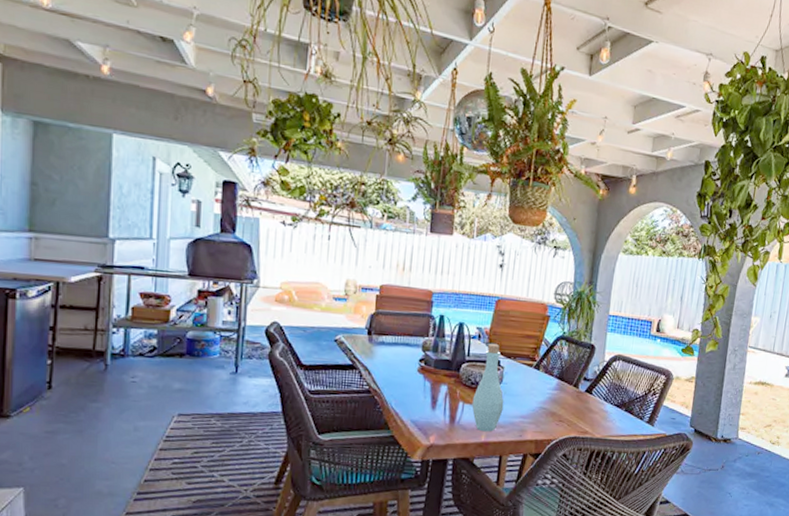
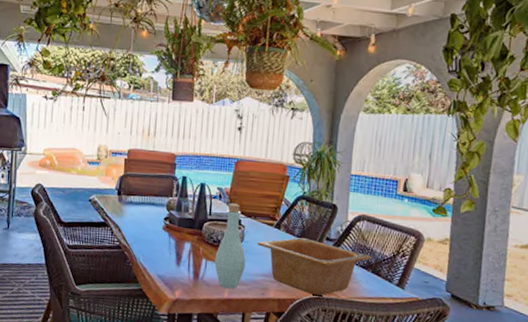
serving bowl: none [516,377,625,436] -> present [257,237,371,296]

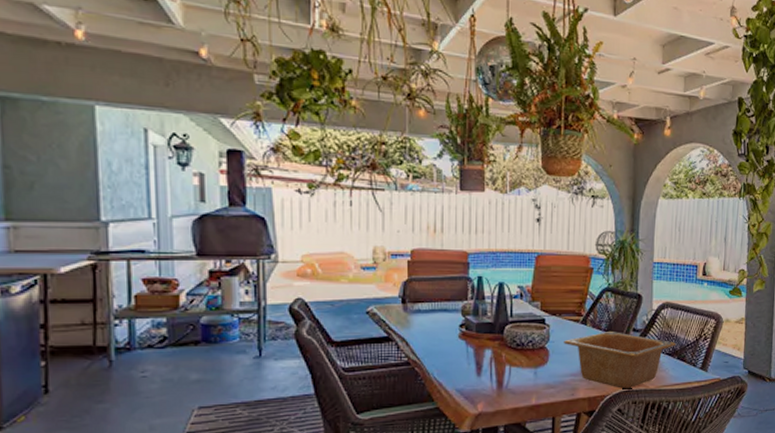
bottle: present [214,203,246,289] -> none [519,302,553,394]

